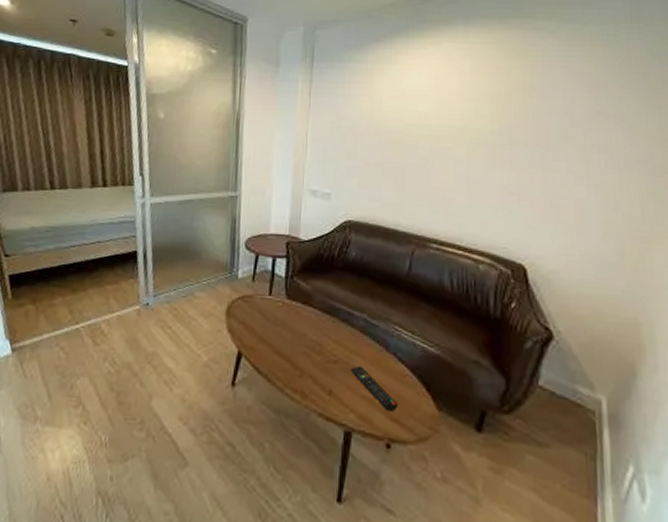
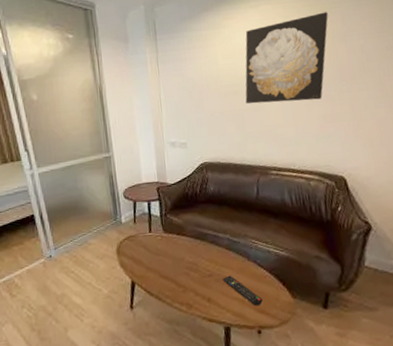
wall art: none [410,59,527,164] -> present [245,12,328,104]

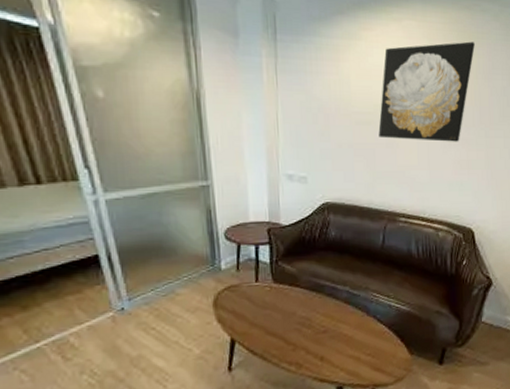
remote control: present [222,275,263,306] -> none [337,331,379,364]

